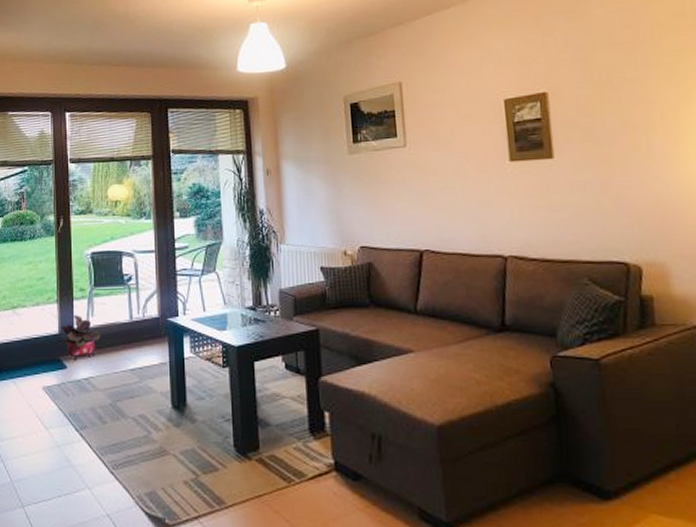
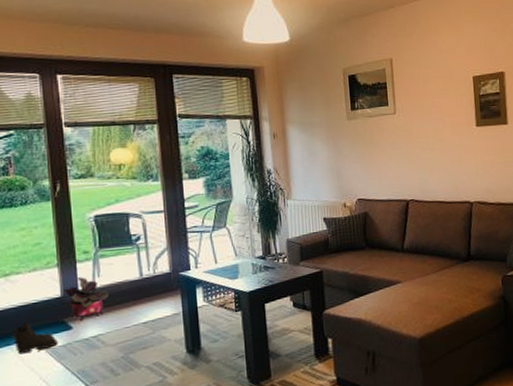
boots: none [15,357,54,389] -> present [12,323,58,354]

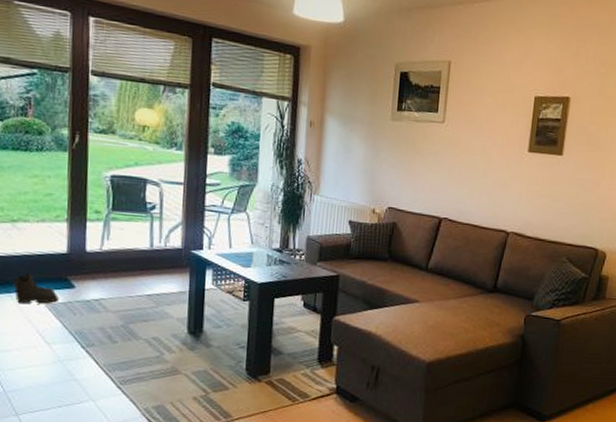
potted plant: present [63,277,109,321] -> none [70,236,117,282]

